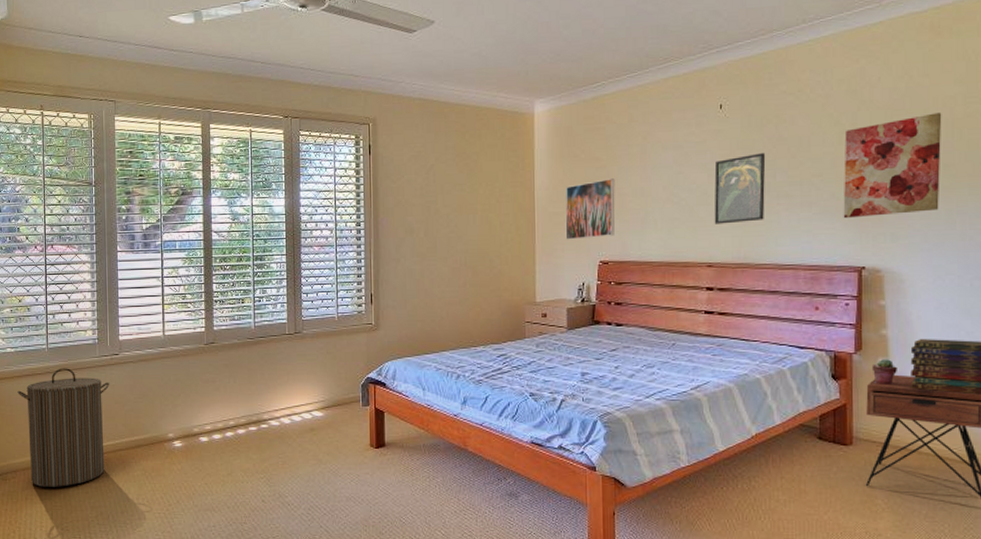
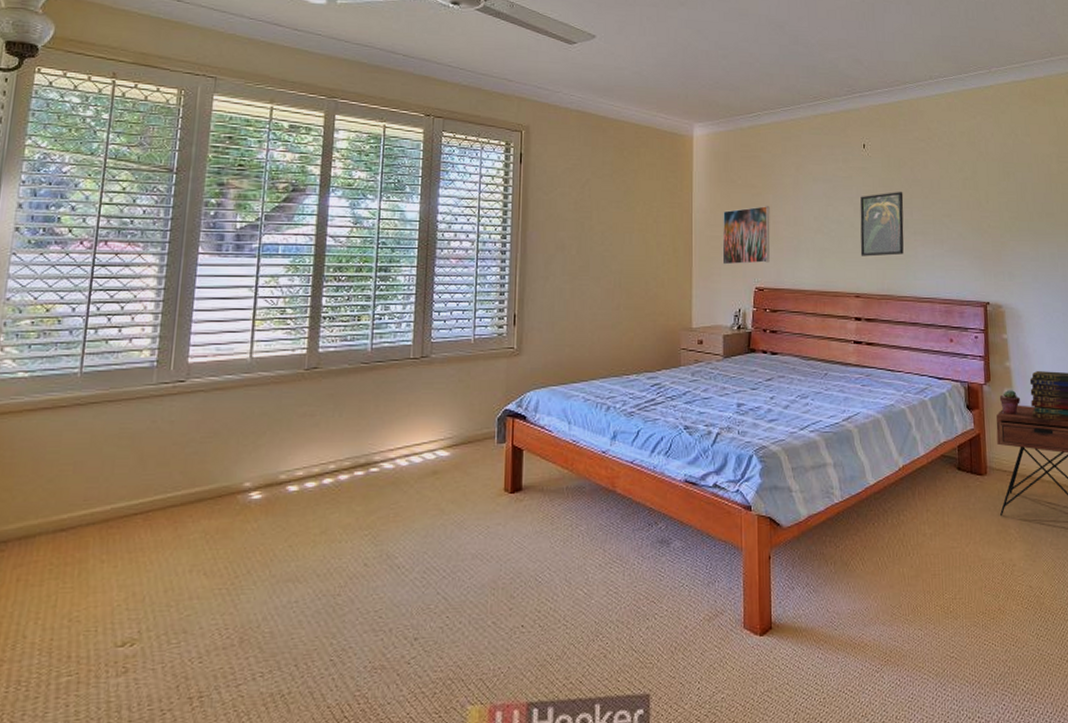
laundry hamper: present [17,368,110,487] -> none [25,399,168,562]
wall art: present [843,113,942,219] -> none [967,168,1045,257]

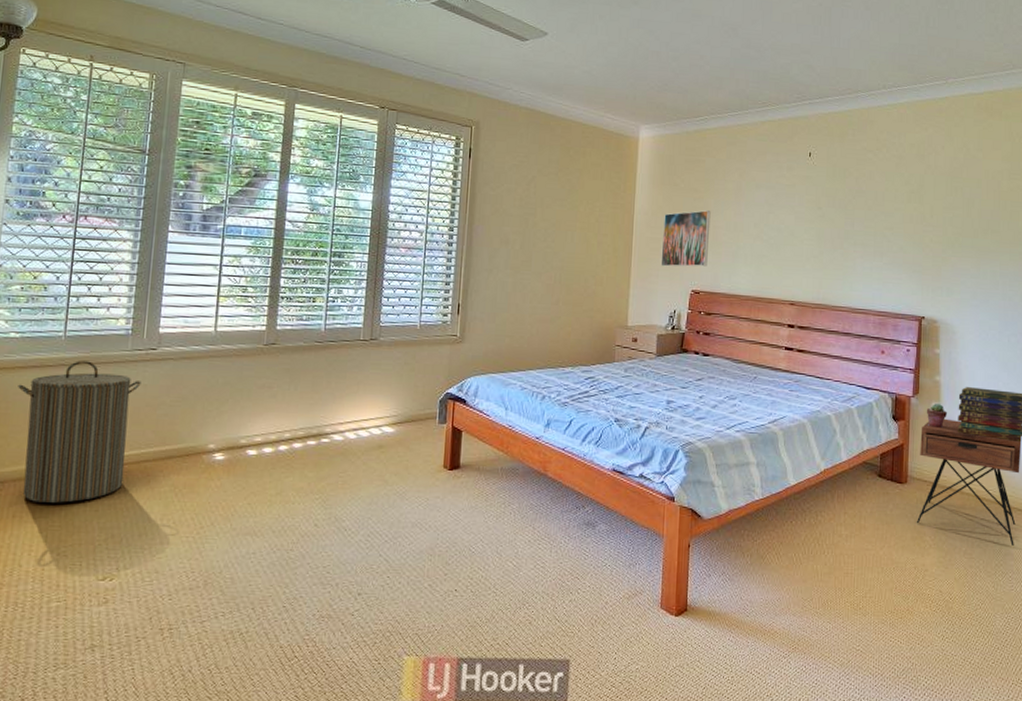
laundry hamper: none [25,399,168,562] -> present [18,361,142,503]
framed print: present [860,192,904,257] -> none [798,202,846,266]

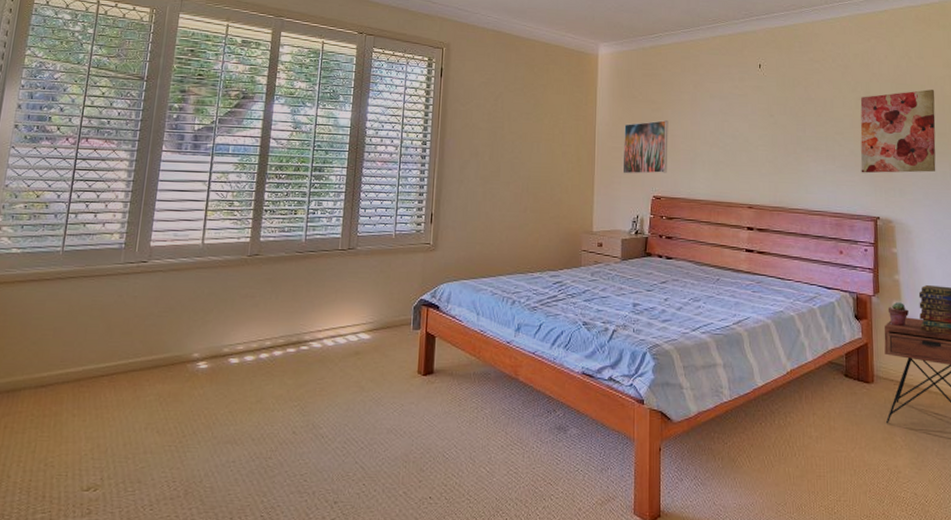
laundry hamper: present [18,361,142,503] -> none [15,274,132,413]
wall art: none [909,184,991,271] -> present [860,89,936,174]

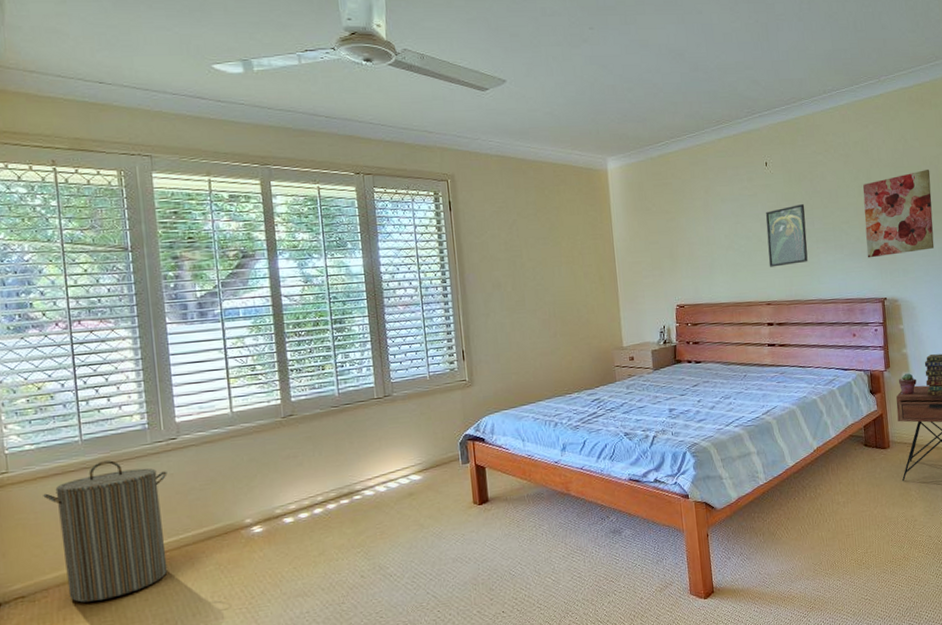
laundry hamper: none [15,274,132,413] -> present [43,460,168,603]
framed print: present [622,120,668,174] -> none [641,229,688,287]
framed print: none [754,109,797,170] -> present [765,204,808,267]

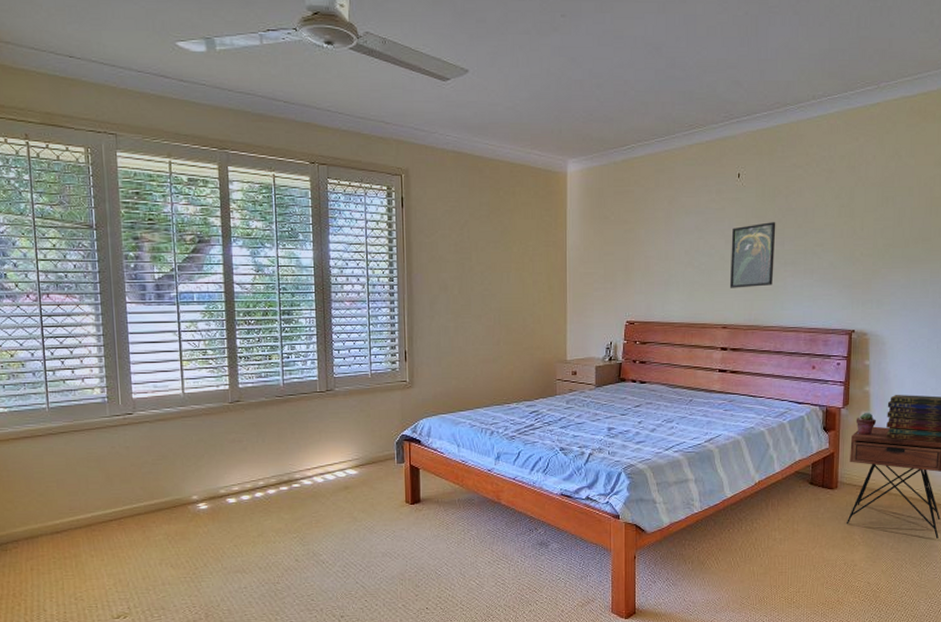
laundry hamper: present [43,460,168,603] -> none [14,429,124,556]
wall art: present [862,170,935,258] -> none [839,192,923,286]

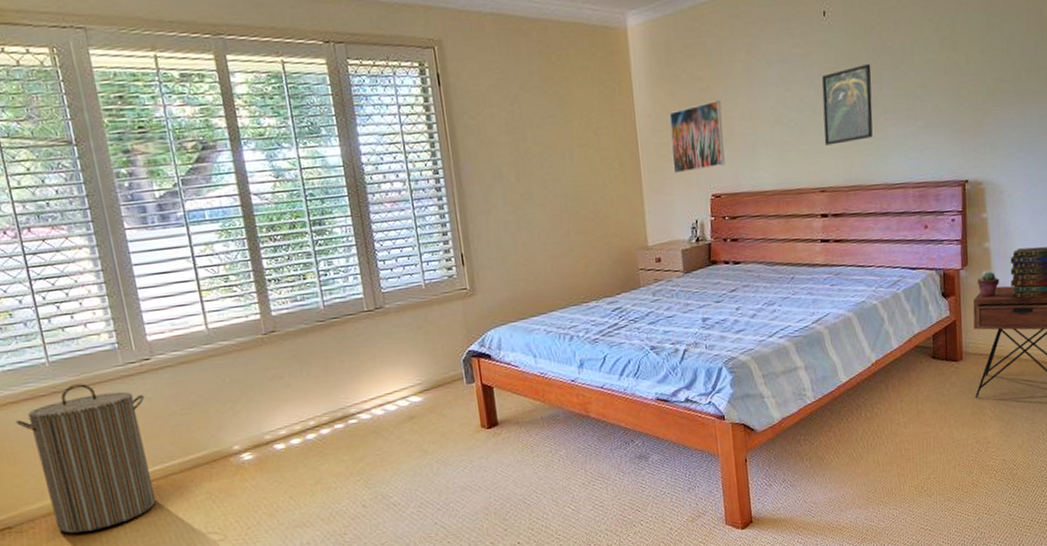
laundry hamper: none [14,429,124,556] -> present [15,383,157,534]
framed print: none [595,241,642,300] -> present [669,100,725,174]

